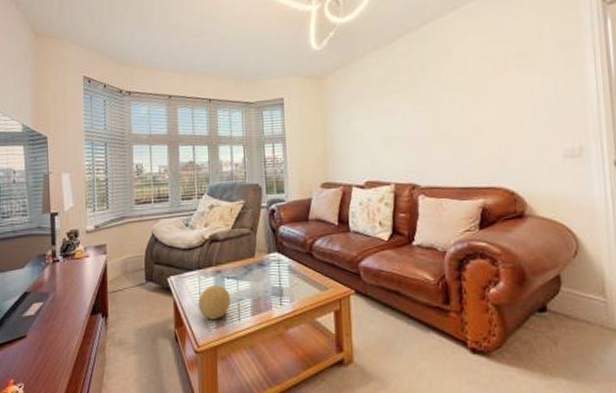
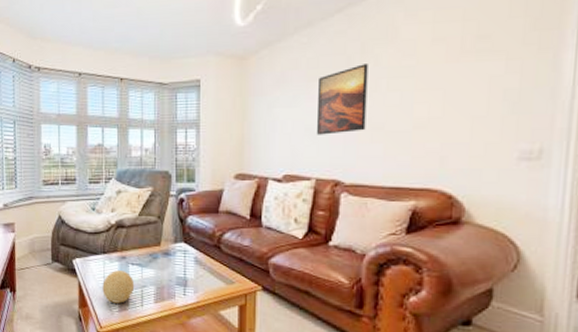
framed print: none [389,80,434,144] -> present [317,64,368,135]

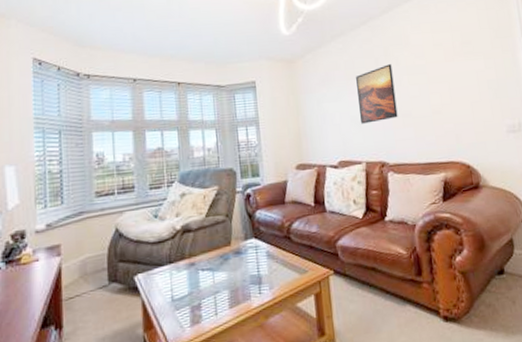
decorative ball: present [102,270,135,304] -> none [170,279,207,318]

